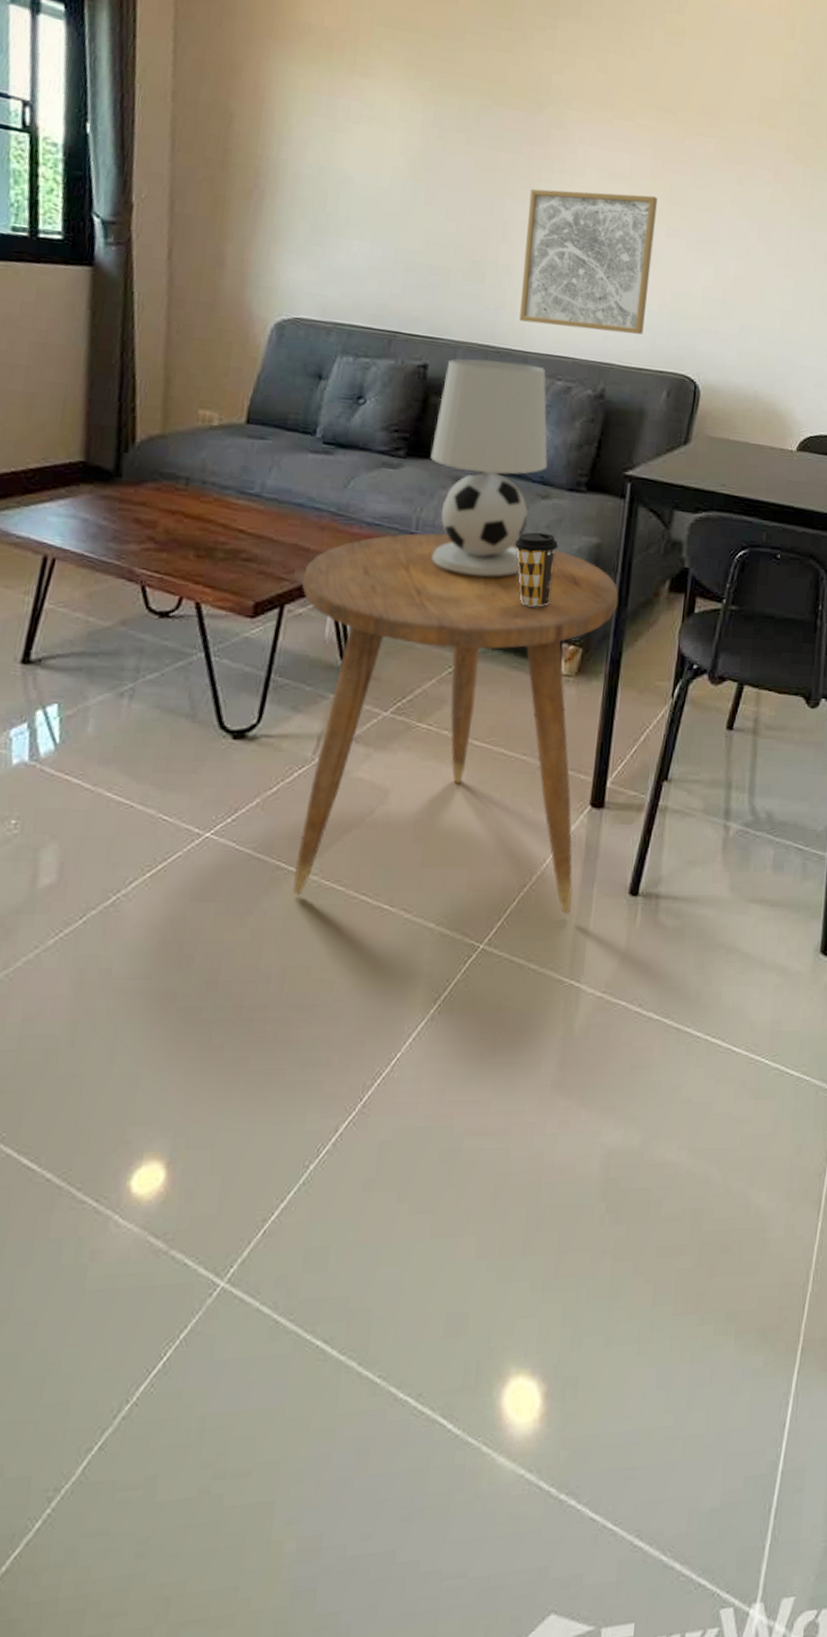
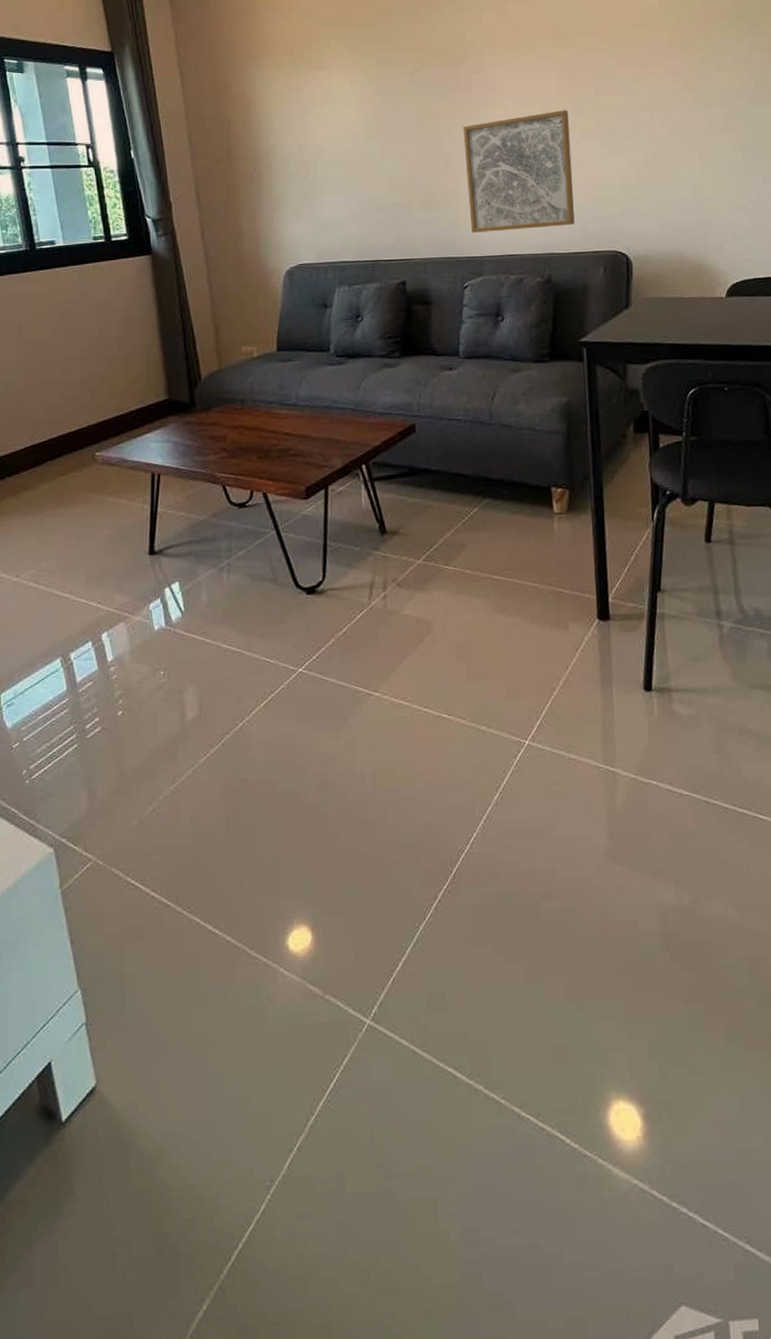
side table: present [293,532,619,914] -> none [337,412,596,712]
table lamp: present [430,358,548,576] -> none [419,266,515,442]
coffee cup: present [514,532,558,607] -> none [498,399,535,461]

